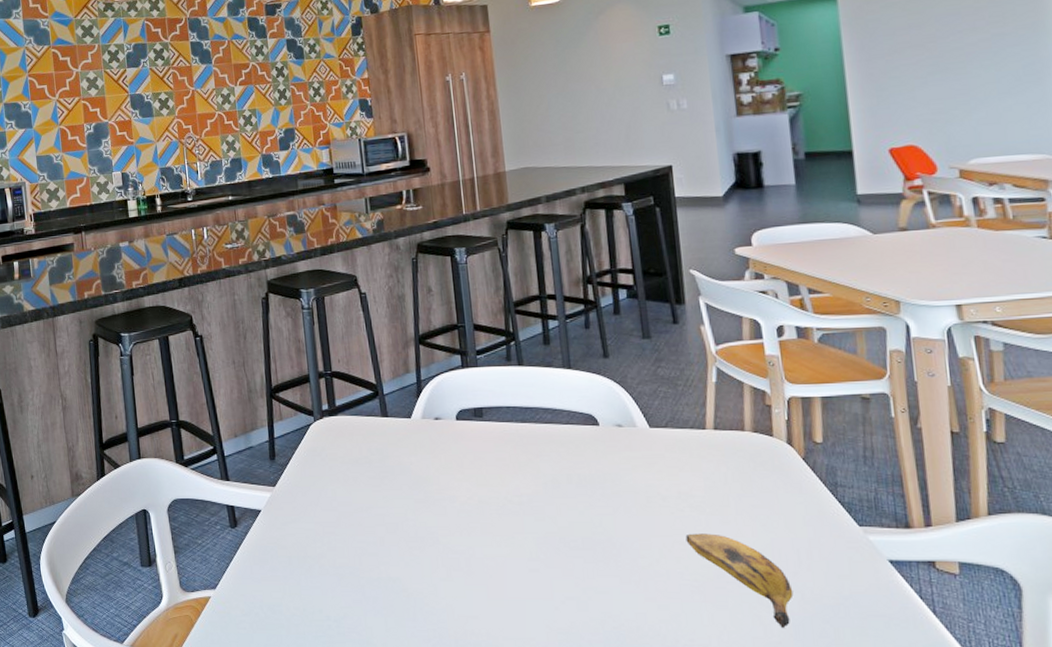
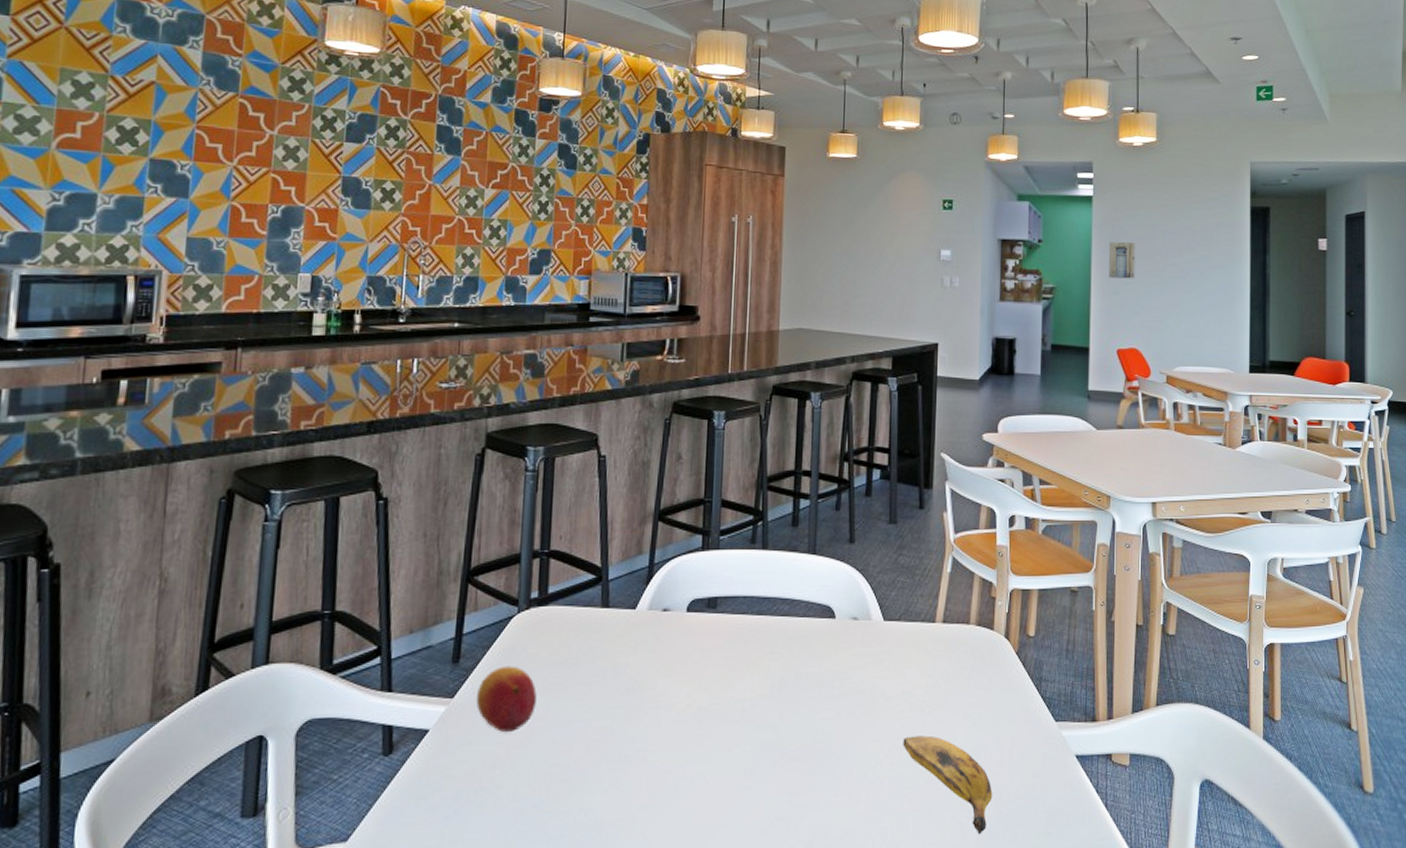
fruit: none [292,463,340,514] -> present [475,666,537,732]
wall art: none [863,33,903,76] -> present [1108,242,1135,279]

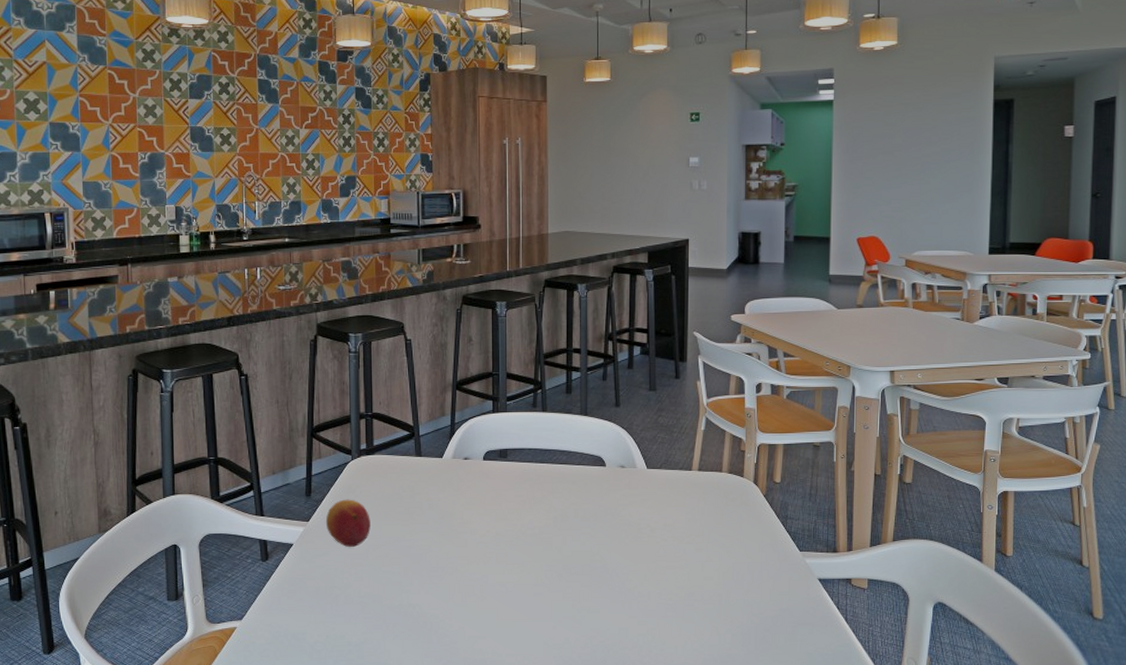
banana: present [903,735,993,834] -> none [666,559,745,637]
wall art: present [1108,242,1135,279] -> none [849,140,876,174]

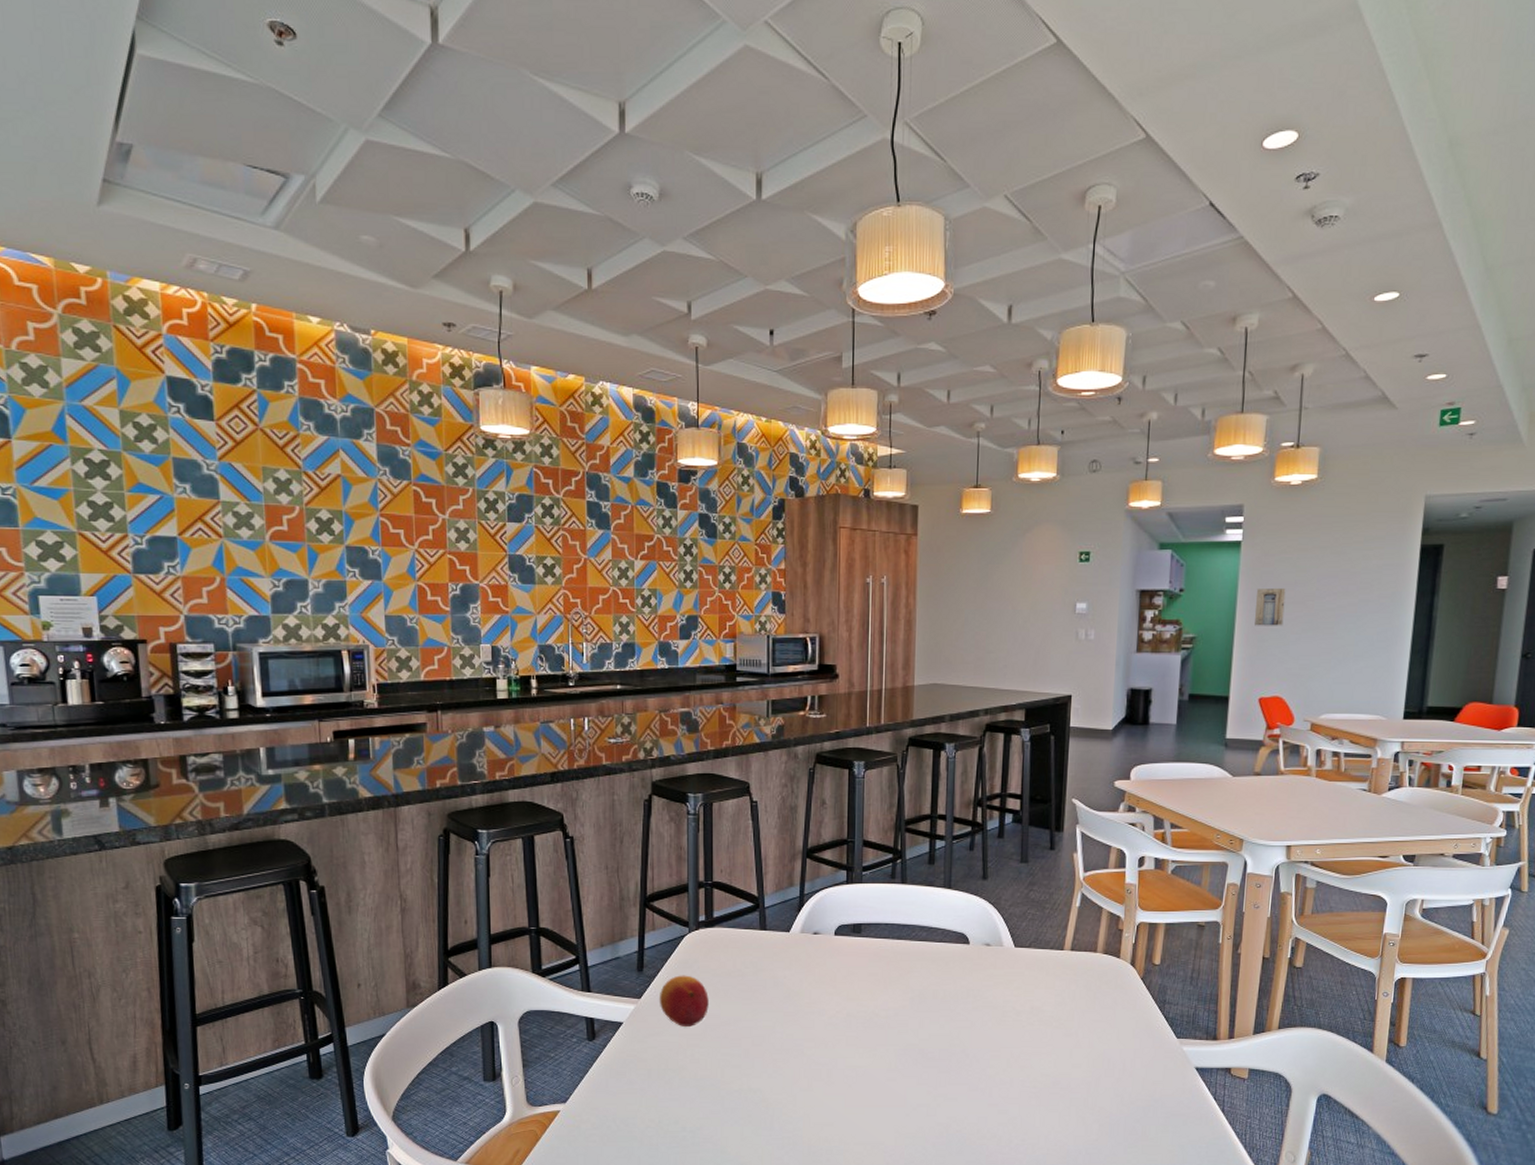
wall art: none [849,140,876,174] -> present [1255,587,1286,626]

